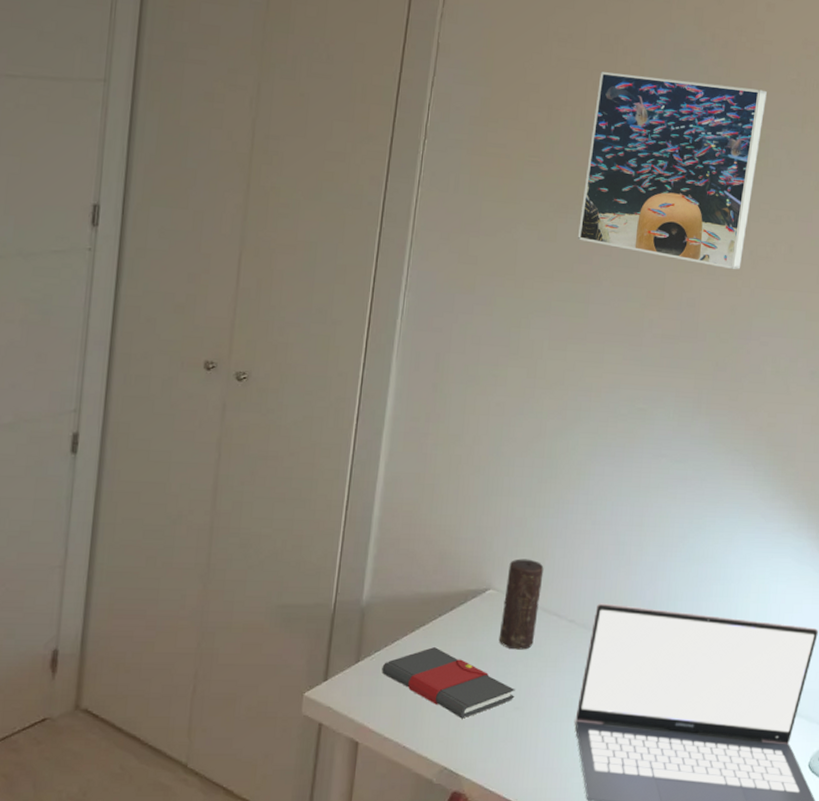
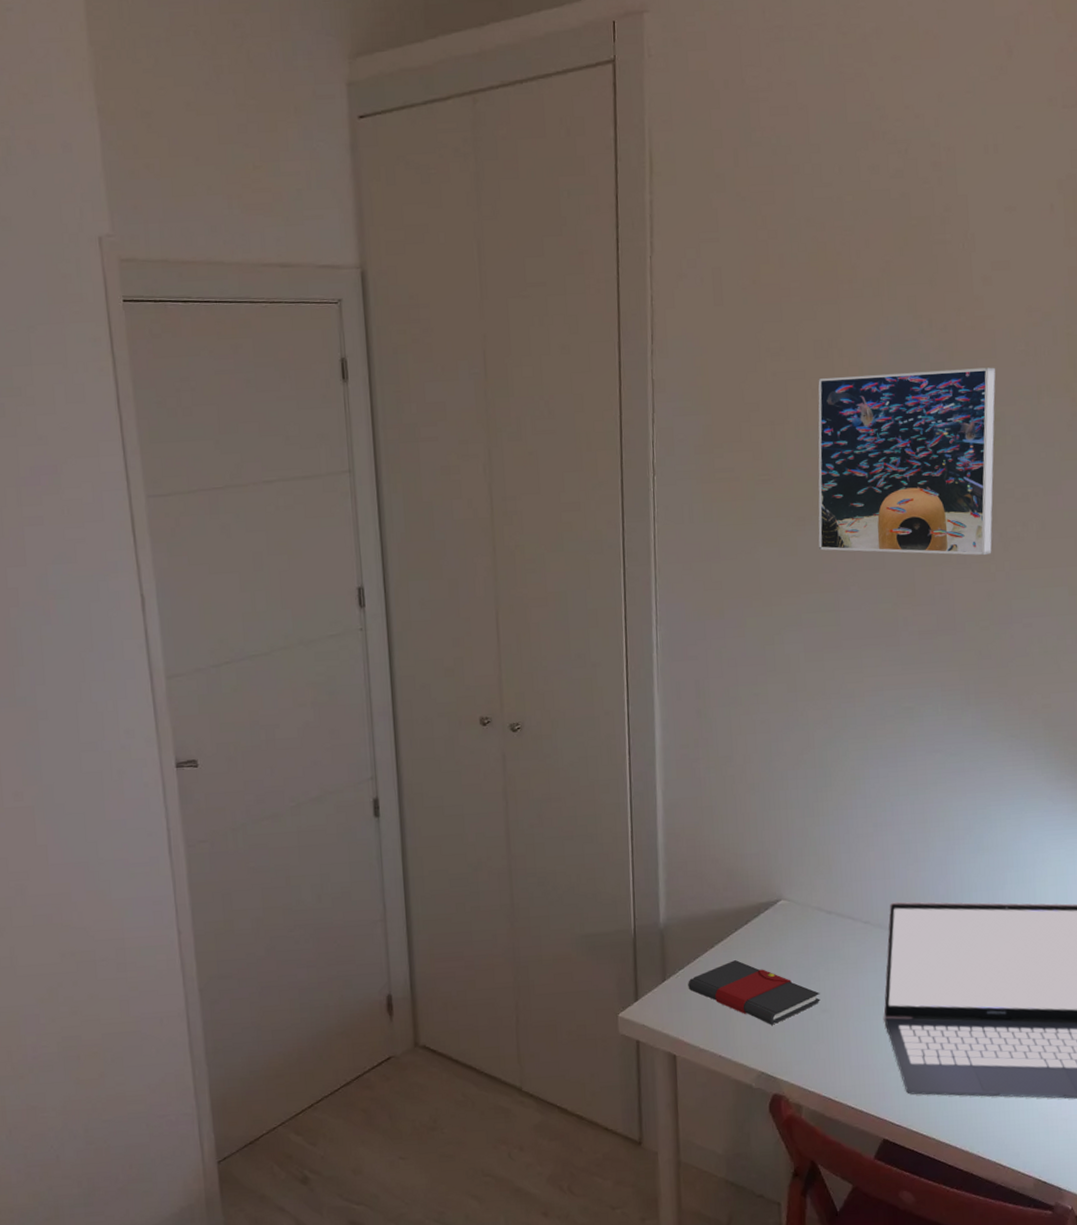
candle: present [498,558,544,650] -> none [796,867,832,955]

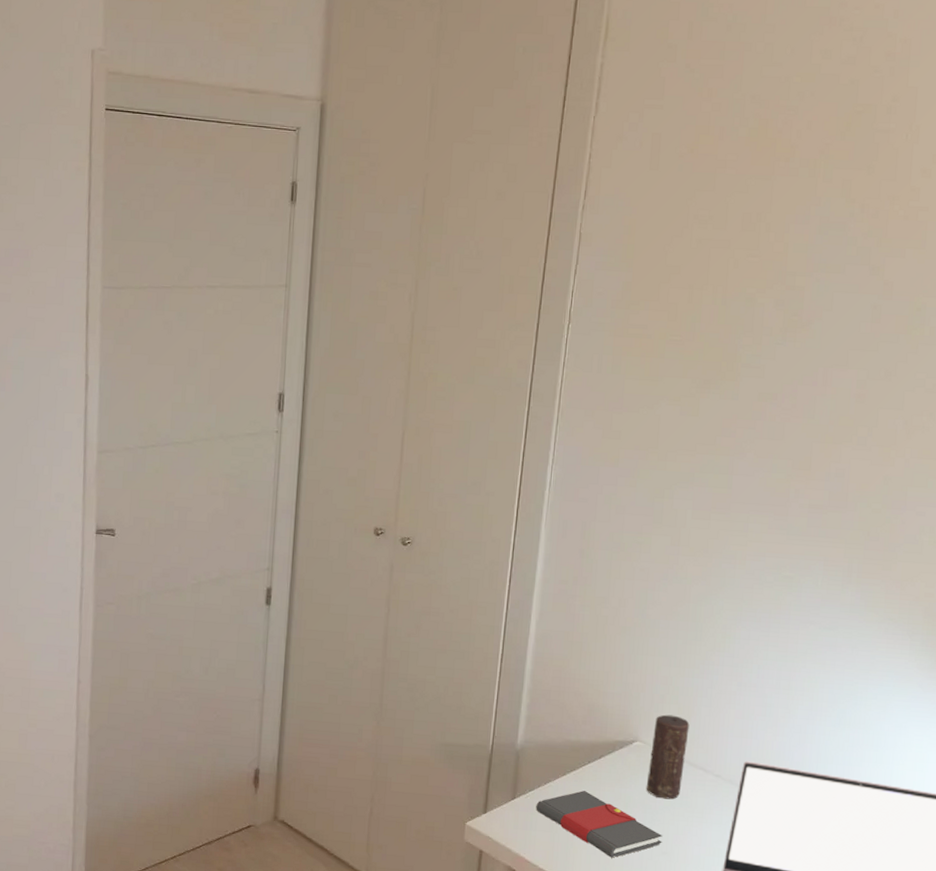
candle: none [796,867,832,955] -> present [646,714,690,800]
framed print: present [818,367,996,556] -> none [721,250,922,440]

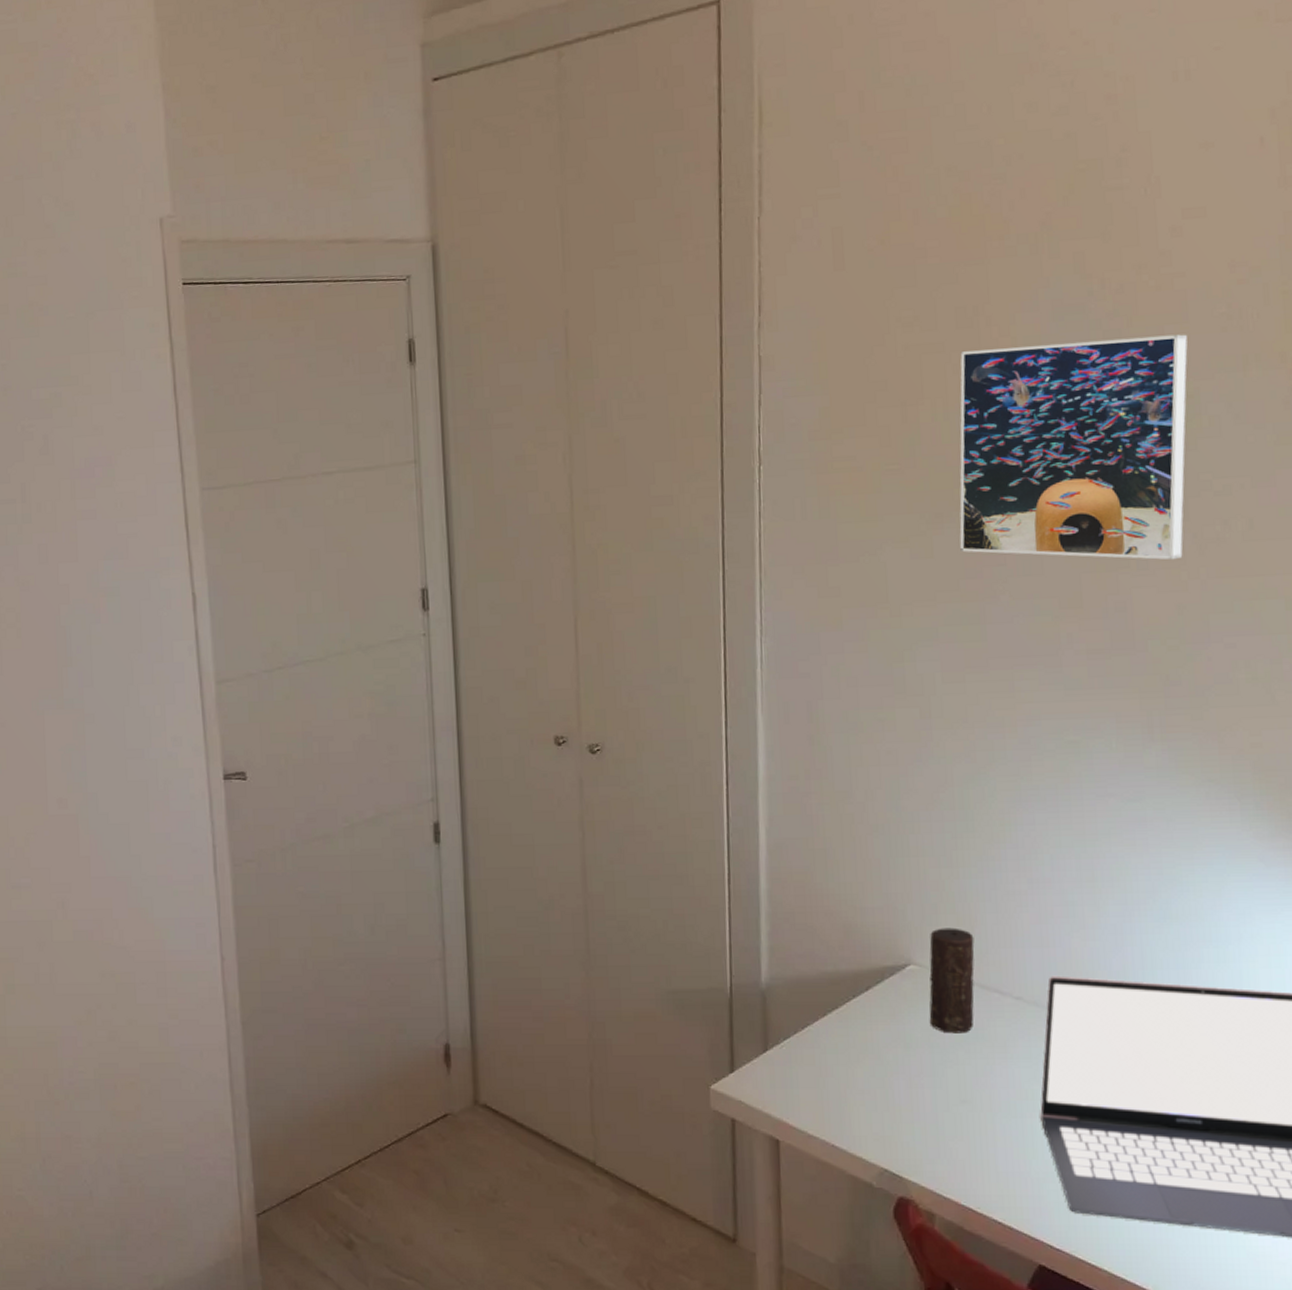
book: present [536,790,663,858] -> none [794,1033,959,1114]
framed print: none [721,250,922,440] -> present [959,334,1188,560]

